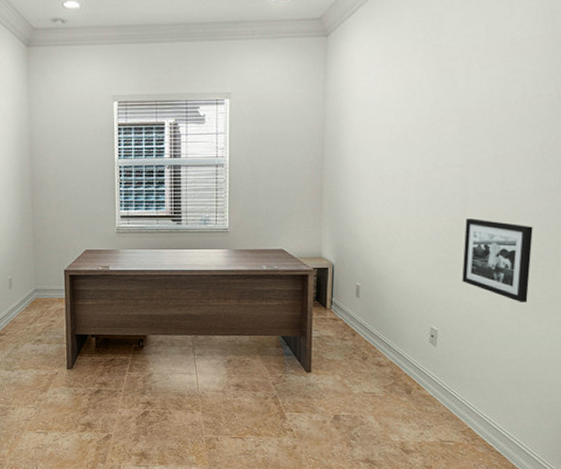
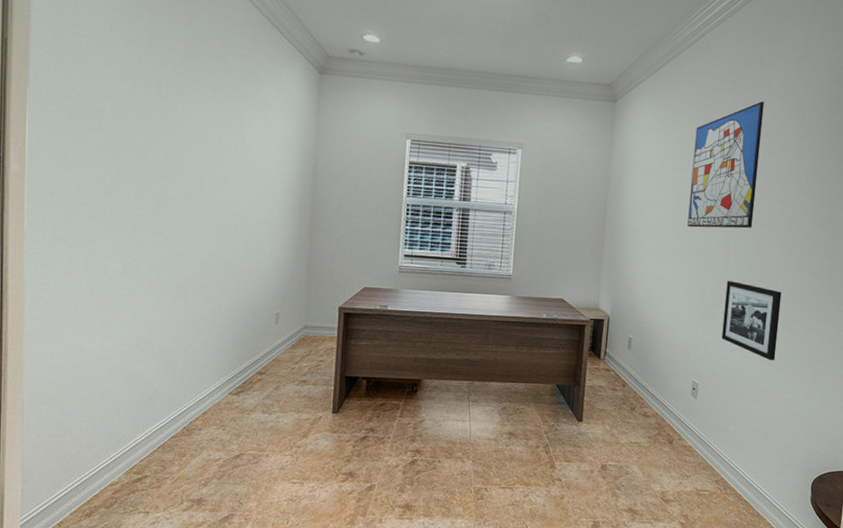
wall art: none [416,13,504,164] -> present [687,101,765,229]

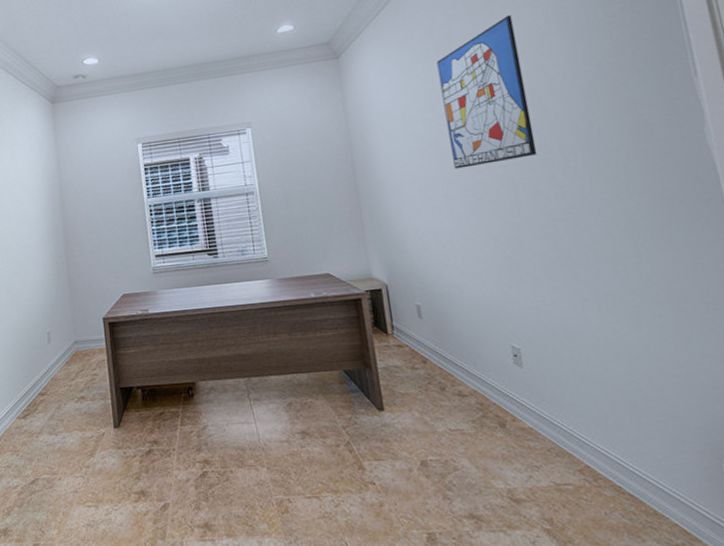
picture frame: present [721,281,782,361] -> none [522,219,617,308]

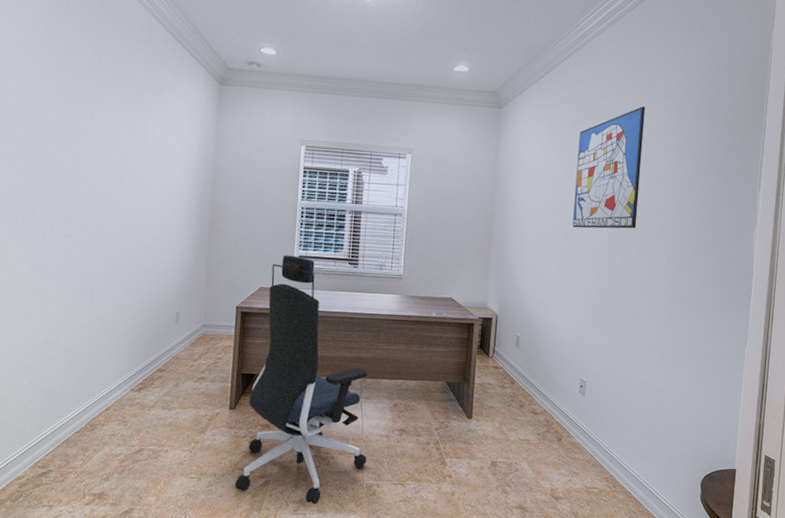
office chair: none [130,255,271,529] -> present [235,255,367,505]

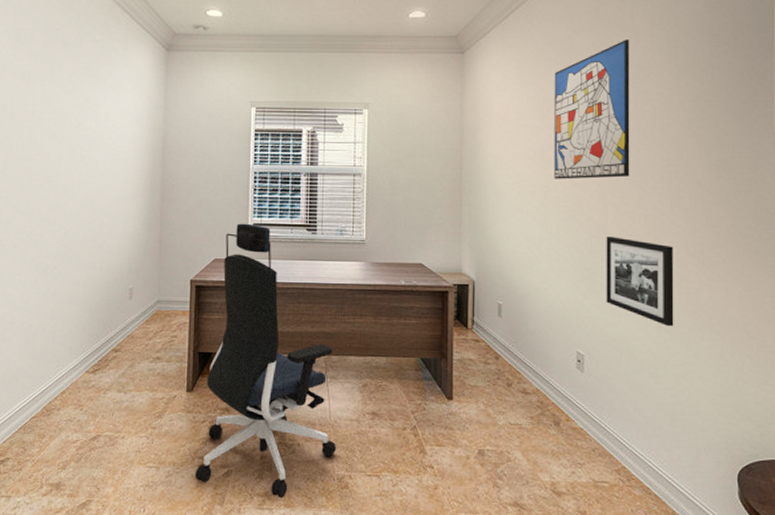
picture frame: none [608,280,667,359] -> present [606,236,674,327]

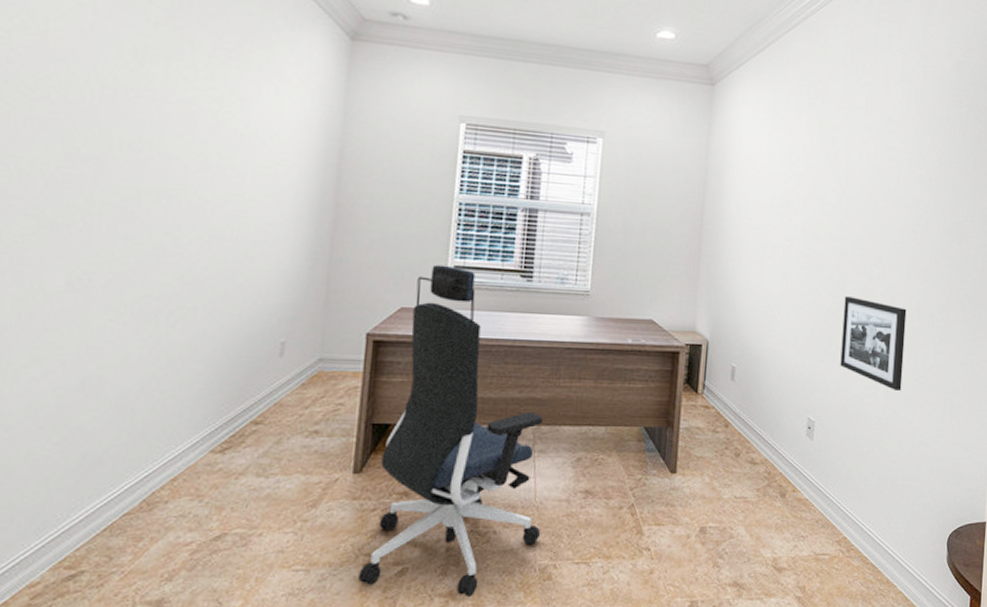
wall art: present [554,39,630,179] -> none [798,89,881,235]

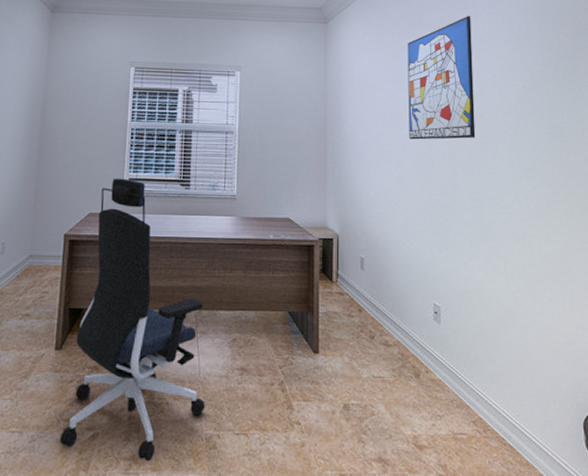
wall art: none [798,89,881,235] -> present [407,16,476,140]
picture frame: present [840,296,907,392] -> none [457,193,520,279]

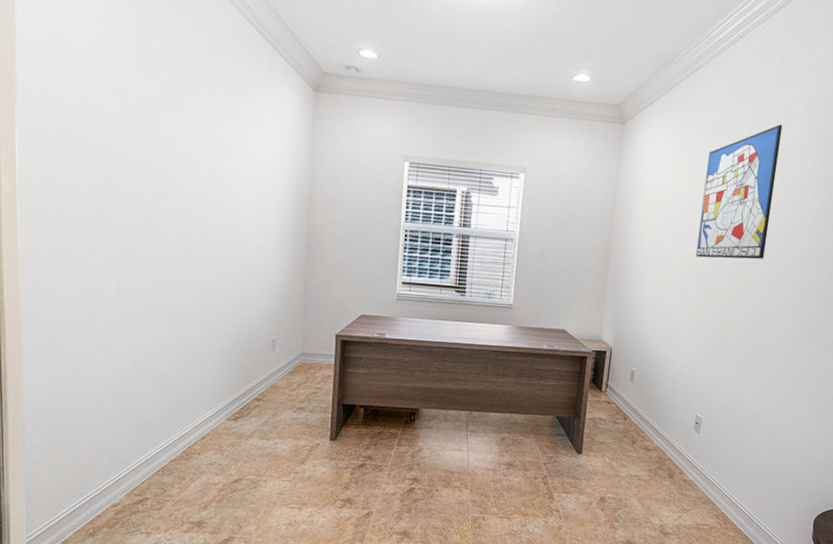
office chair: present [60,178,206,462] -> none [337,281,474,537]

